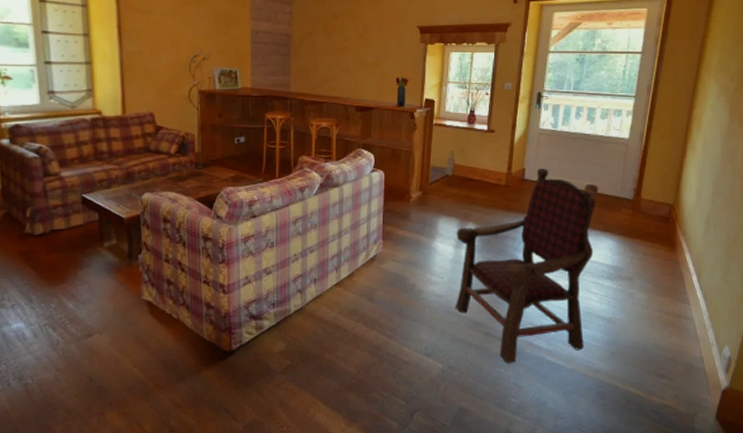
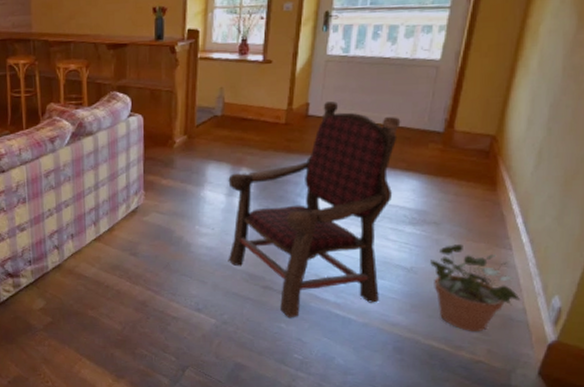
potted plant: none [625,298,699,378] -> present [430,244,521,331]

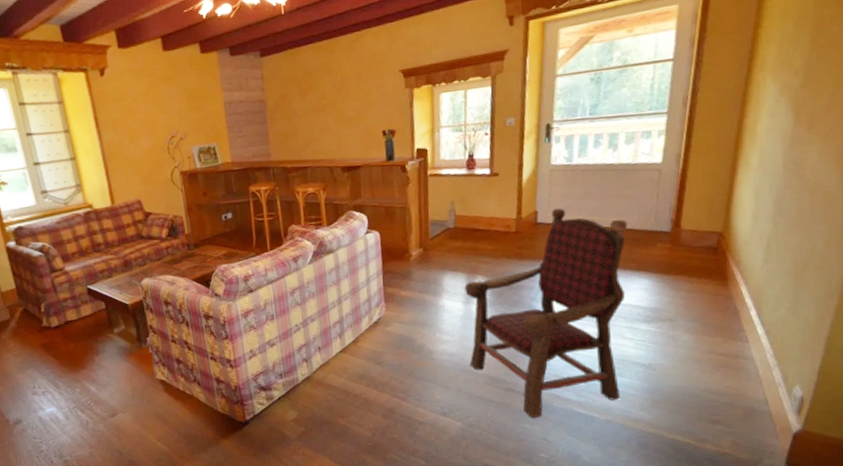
potted plant: present [430,244,521,331] -> none [668,339,762,424]

